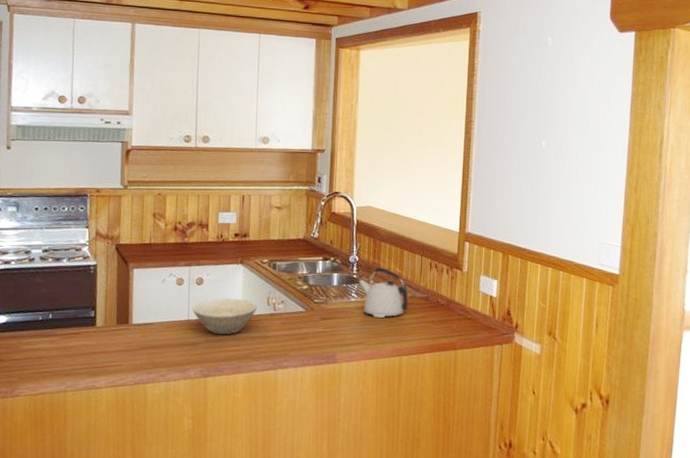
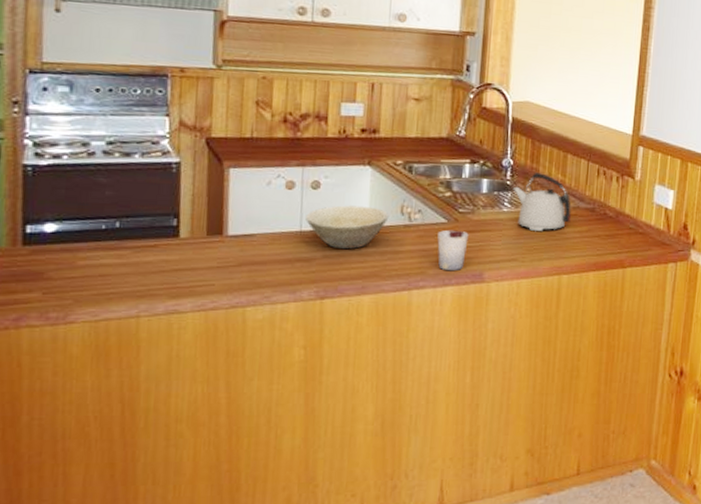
cup: none [297,317,323,353] -> present [437,229,469,271]

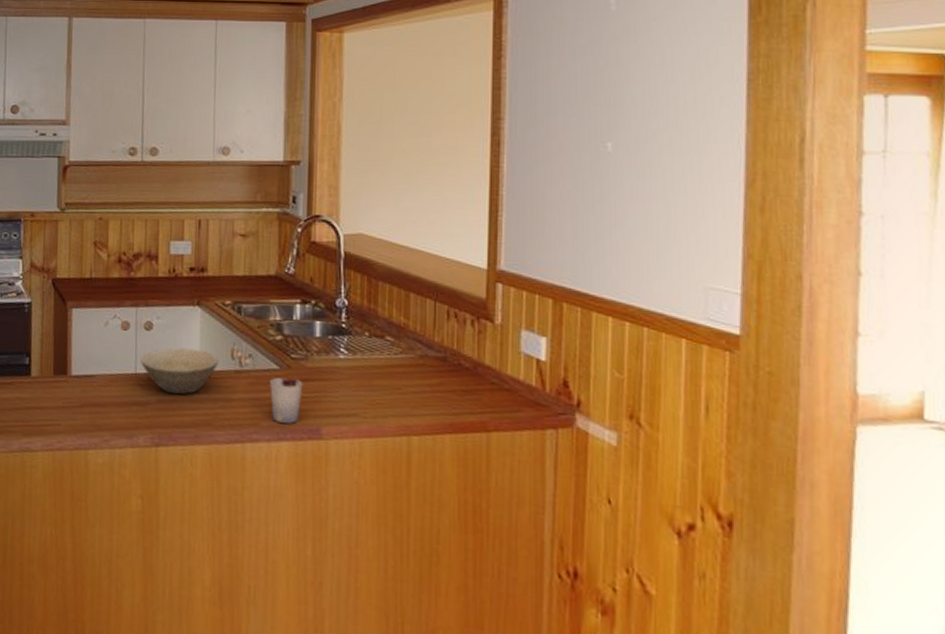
kettle: present [512,173,572,232] -> none [348,314,419,383]

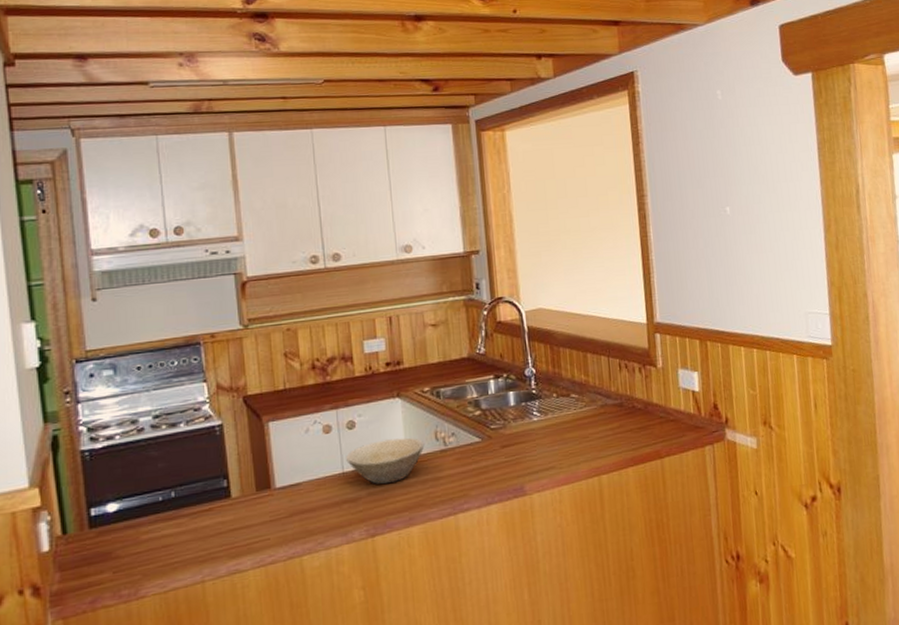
cup: present [270,377,303,424] -> none [474,446,504,490]

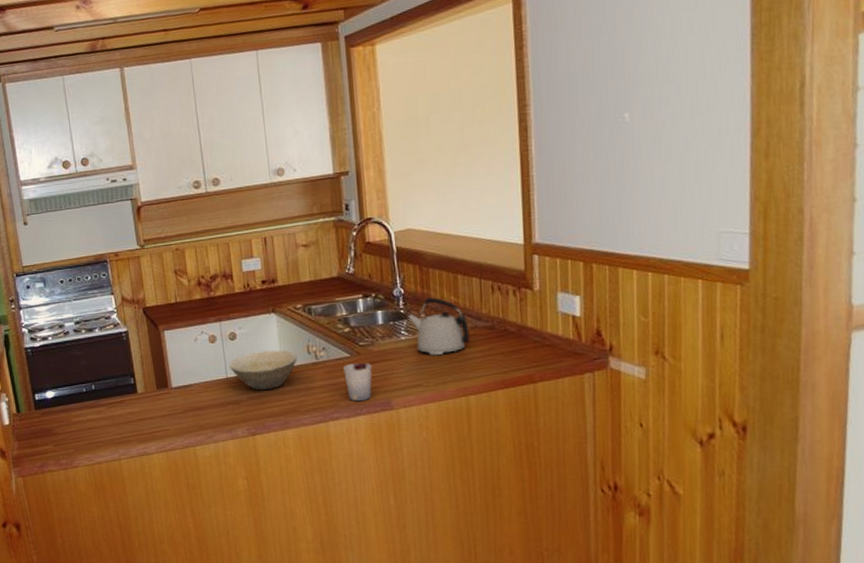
cup: none [474,446,504,490] -> present [343,362,372,402]
kettle: none [539,376,601,436] -> present [407,297,471,356]

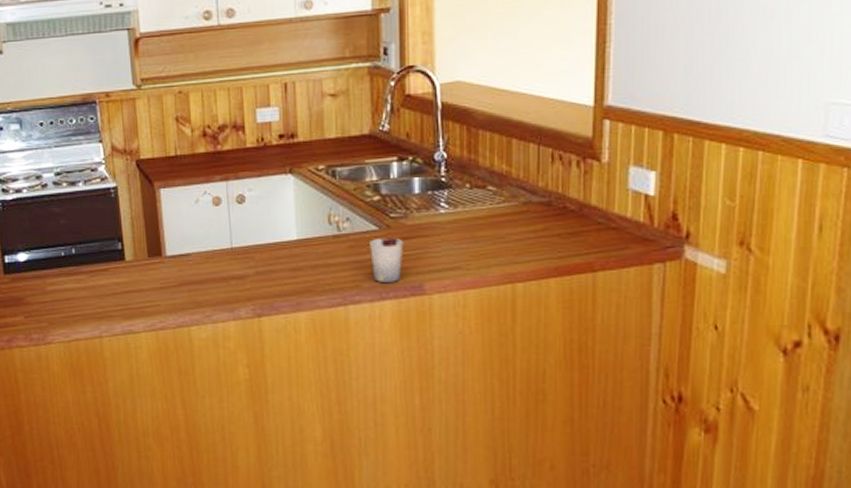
bowl: present [229,350,298,390] -> none [235,218,317,265]
kettle: present [407,297,471,356] -> none [449,165,523,235]

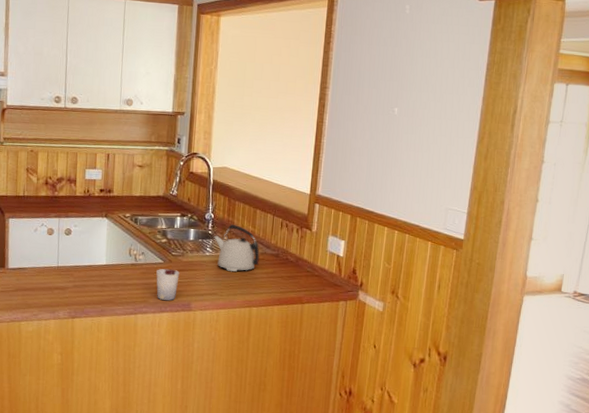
kettle: none [449,165,523,235] -> present [213,224,260,272]

